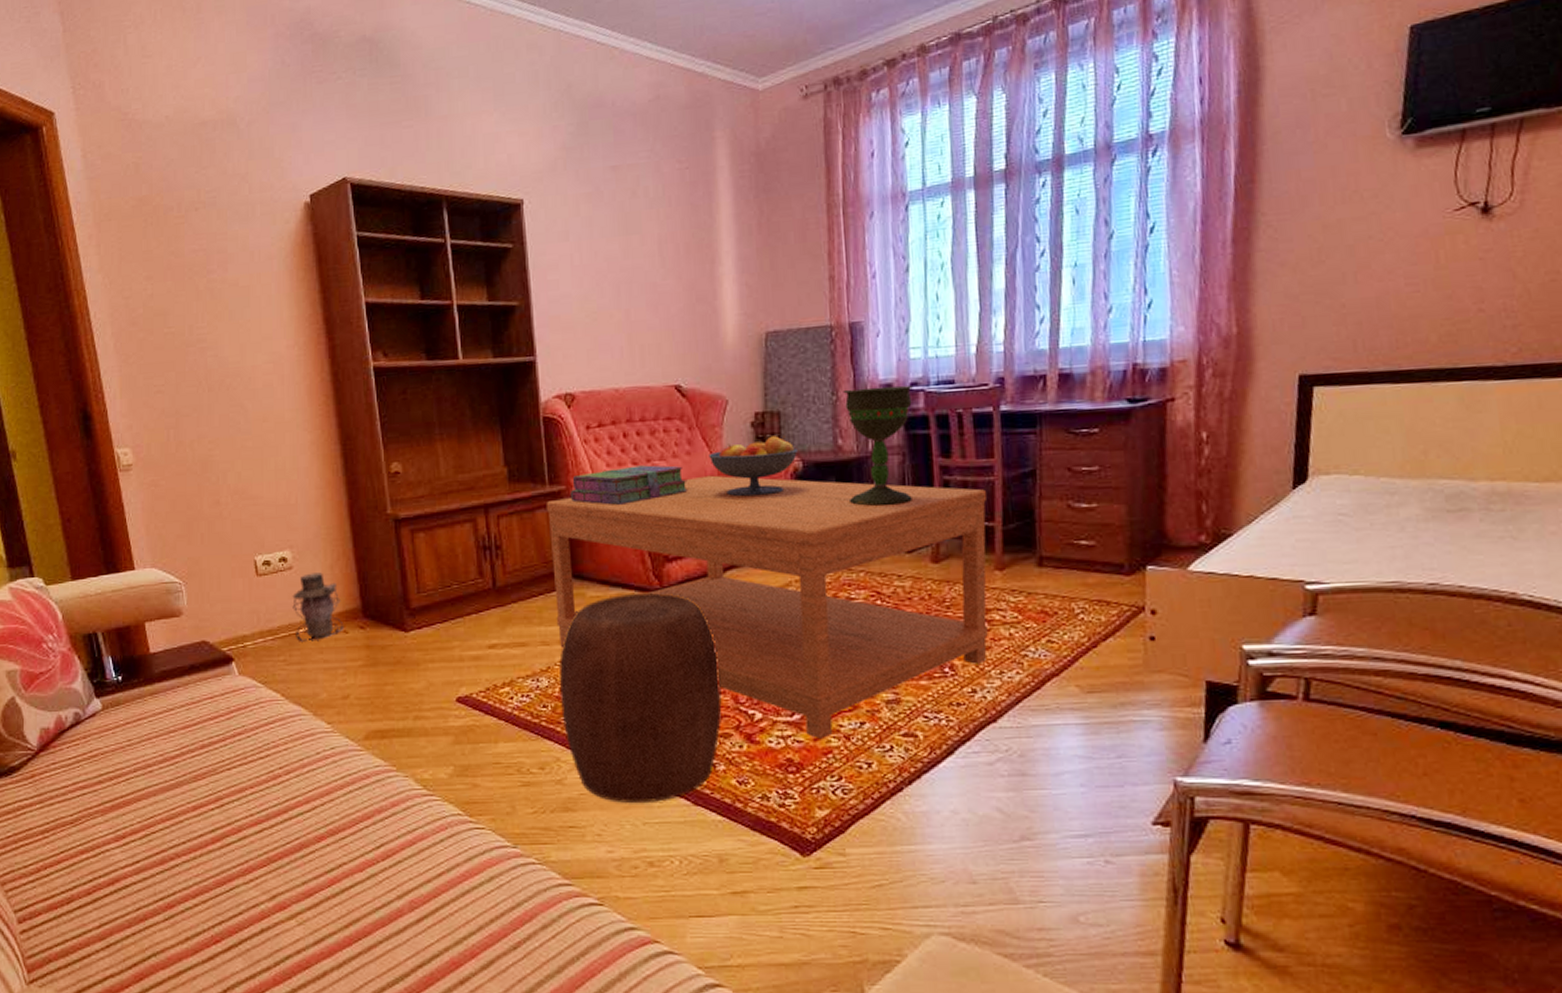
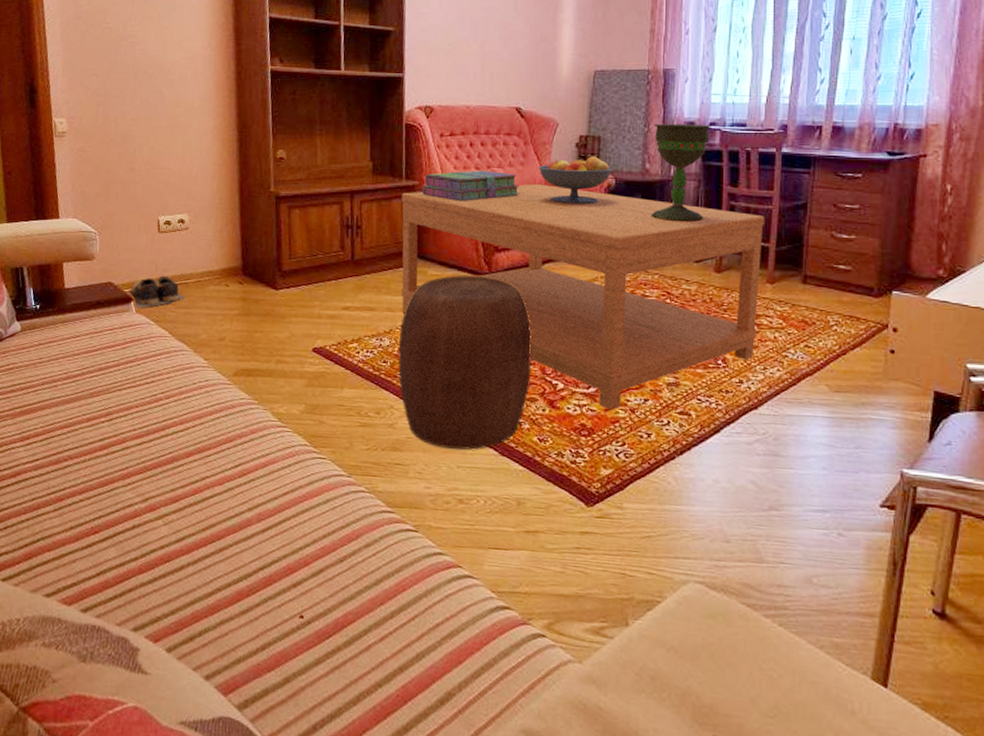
shoes: none [227,627,297,669] -> present [128,275,186,308]
lantern: present [292,572,344,642] -> none [185,234,226,291]

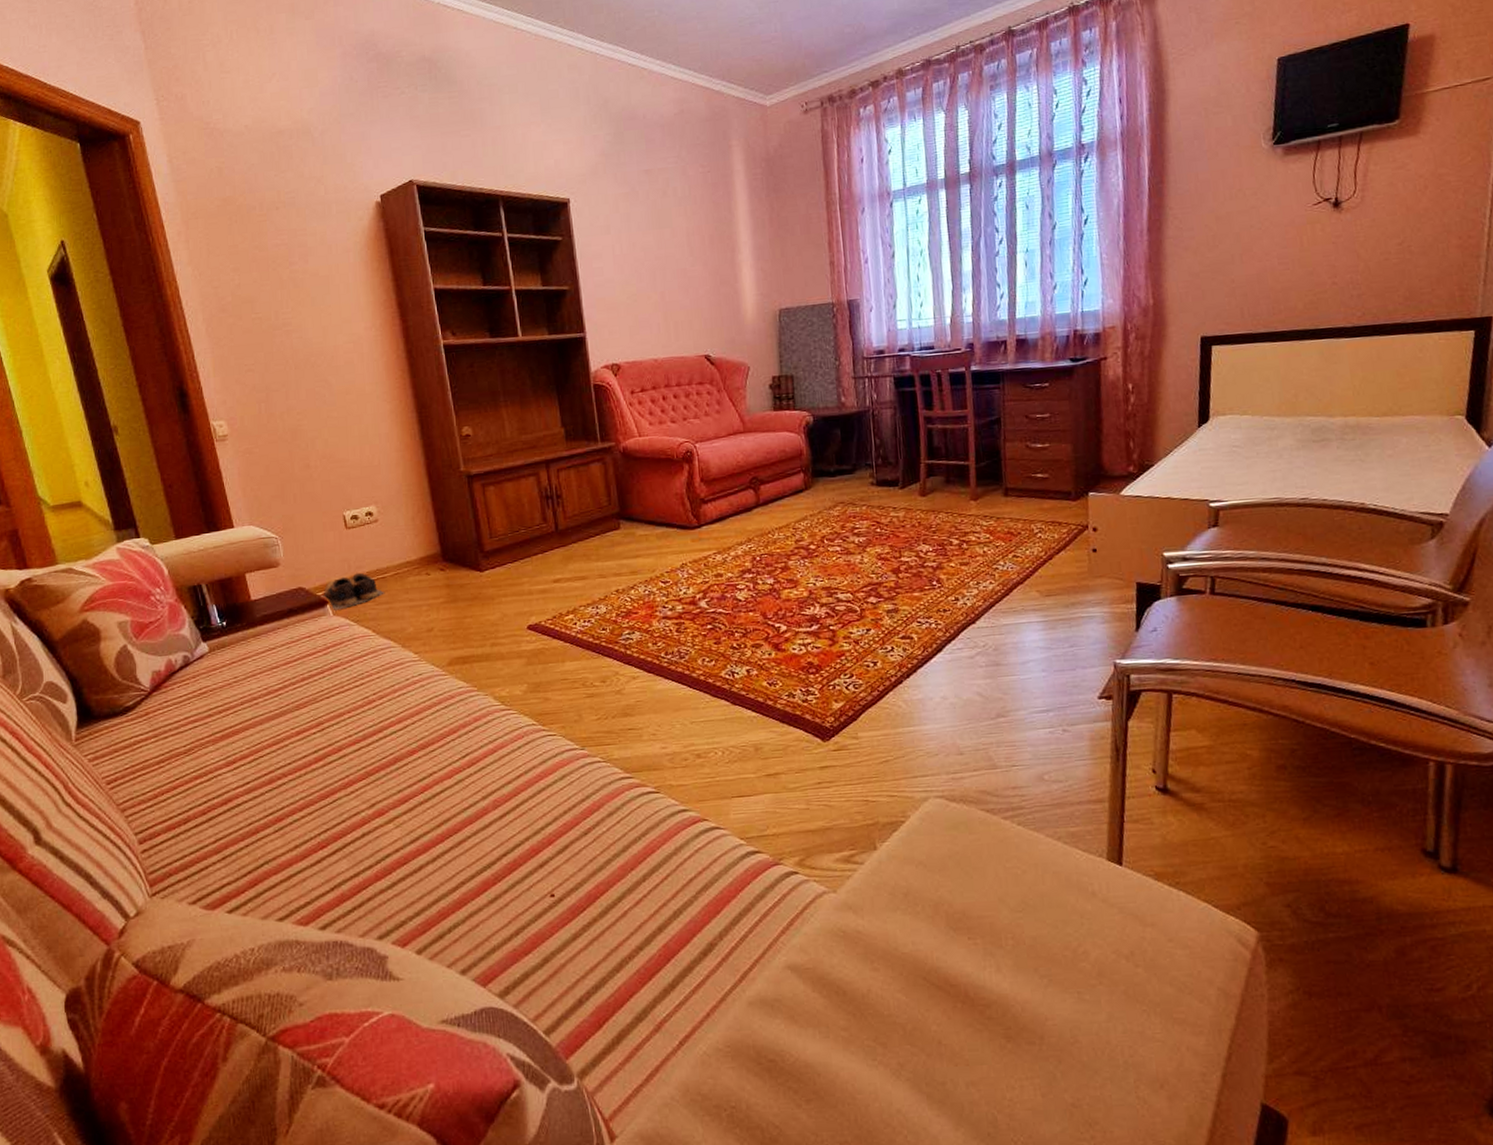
stool: present [398,275,533,450] -> none [615,529,753,706]
coffee table: present [401,183,766,411] -> none [598,429,967,645]
stack of books: present [422,170,519,201] -> none [620,422,719,458]
fruit bowl: present [538,156,613,205] -> none [735,395,810,447]
chalice: present [650,123,711,223] -> none [844,352,903,452]

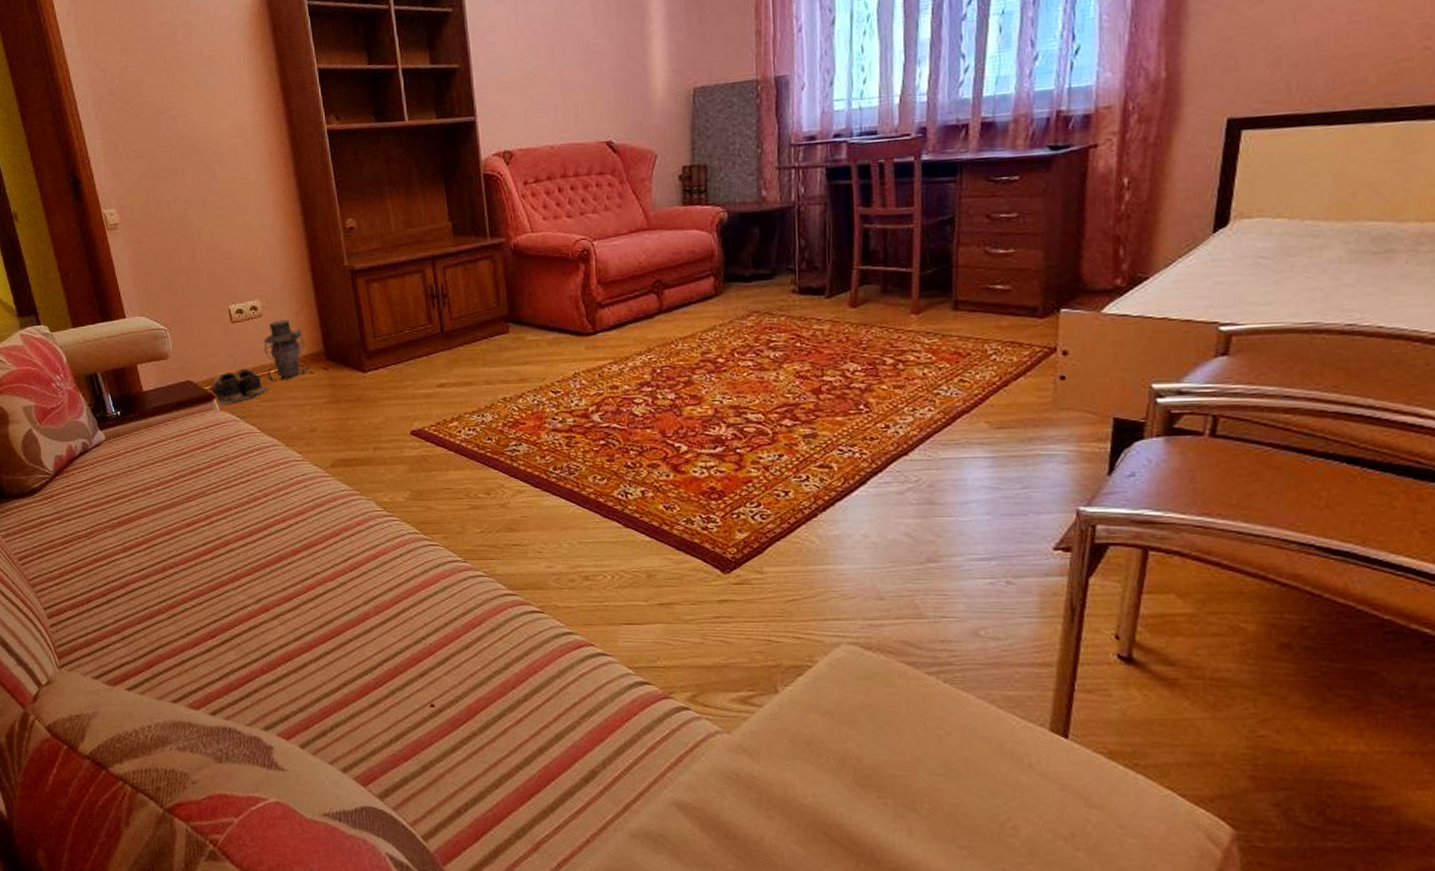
lantern: none [379,524,427,584] -> present [263,320,310,382]

